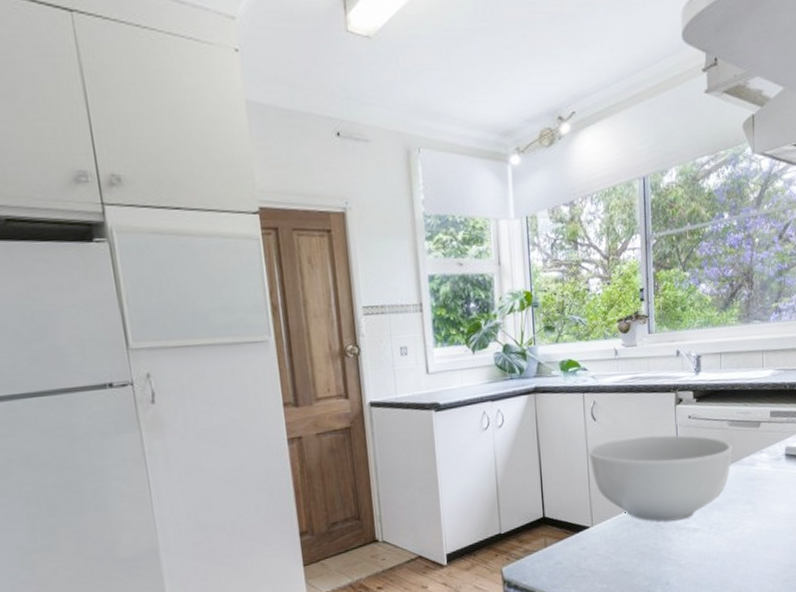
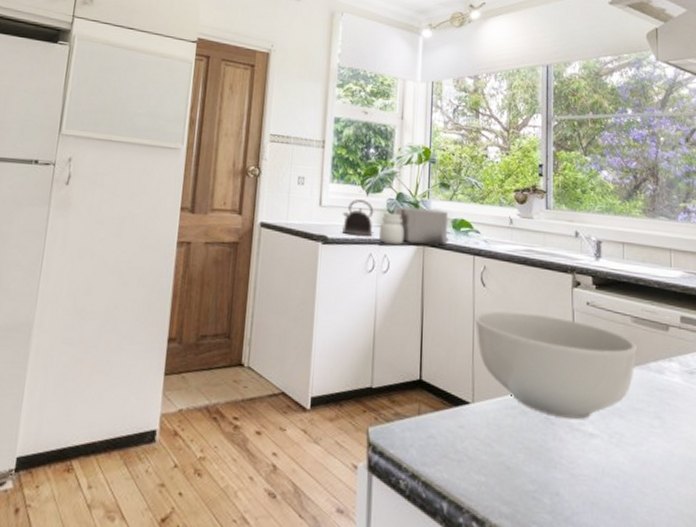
kettle: none [451,359,485,398] -> present [342,199,374,238]
jar: none [489,366,515,399] -> present [378,212,405,245]
toaster: none [501,354,559,395] -> present [393,206,449,247]

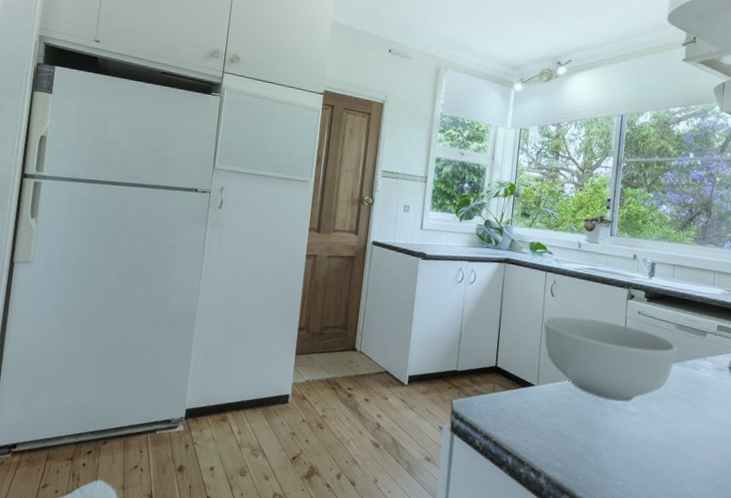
kettle: present [342,199,374,238] -> none [439,224,466,255]
jar: present [378,212,405,245] -> none [468,235,490,262]
toaster: present [393,206,449,247] -> none [481,230,528,265]

